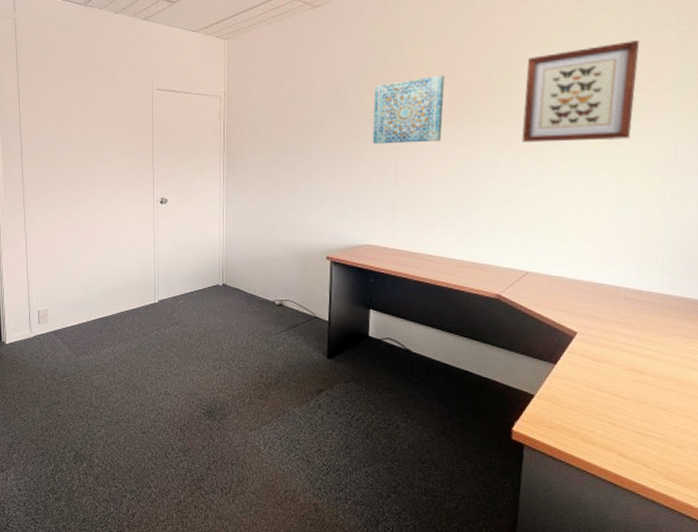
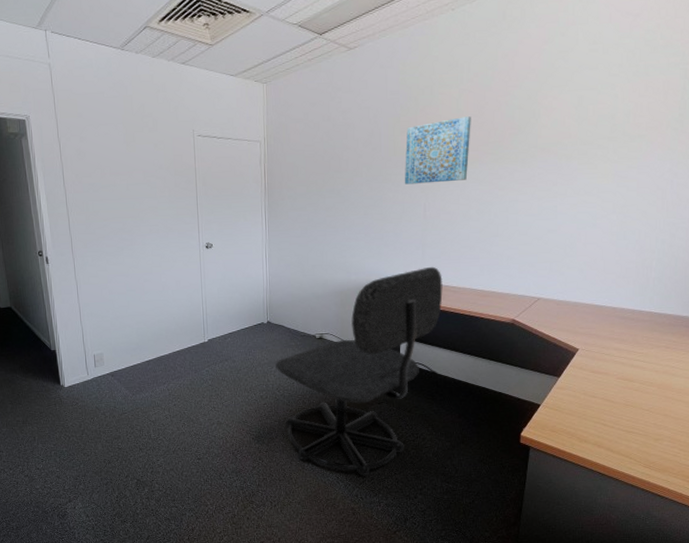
office chair: none [231,232,417,466] -> present [276,266,443,476]
wall art: present [522,40,640,143] -> none [539,79,648,180]

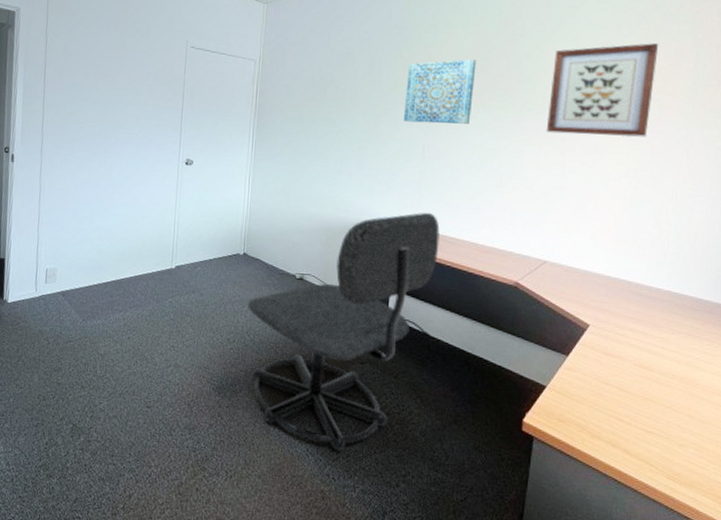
wall art: none [539,79,648,180] -> present [546,43,659,138]

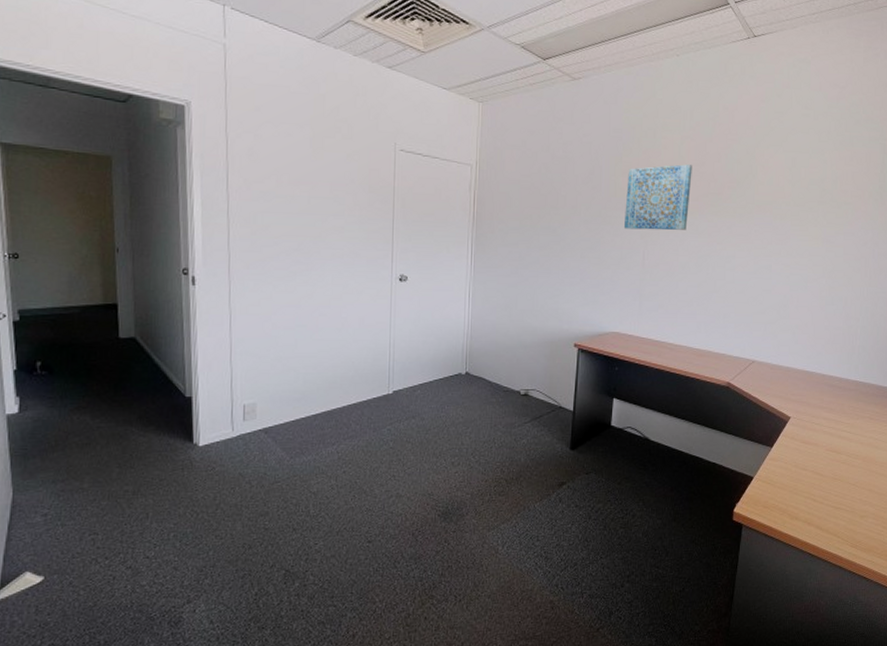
office chair: present [248,212,440,451] -> none [472,319,659,561]
wall art: present [546,43,659,138] -> none [755,149,852,240]

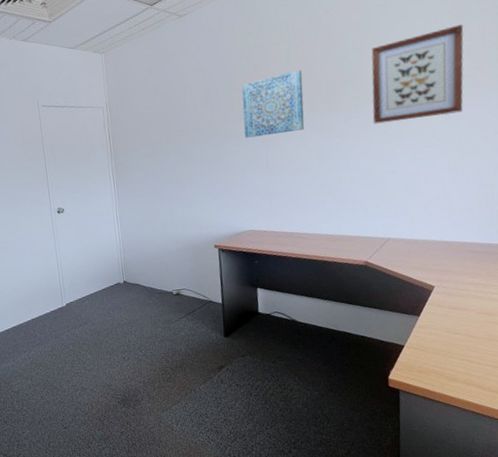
wall art: none [755,149,852,240] -> present [371,24,464,124]

